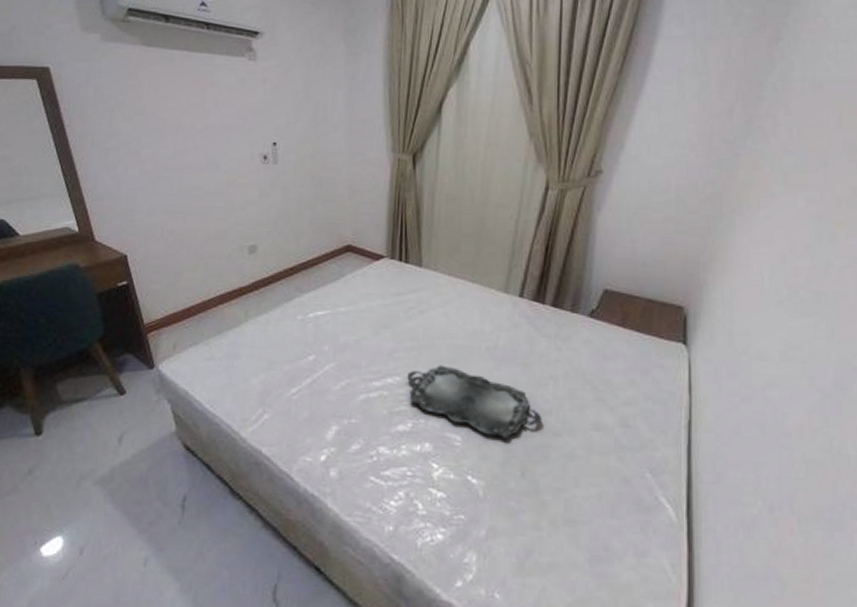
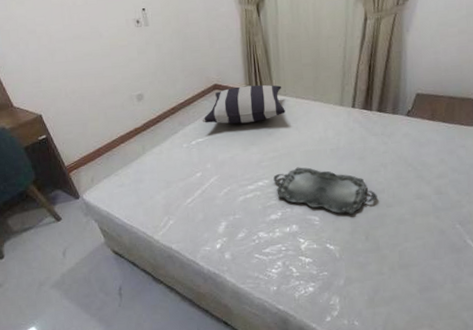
pillow: none [325,251,433,300] -> present [202,84,285,125]

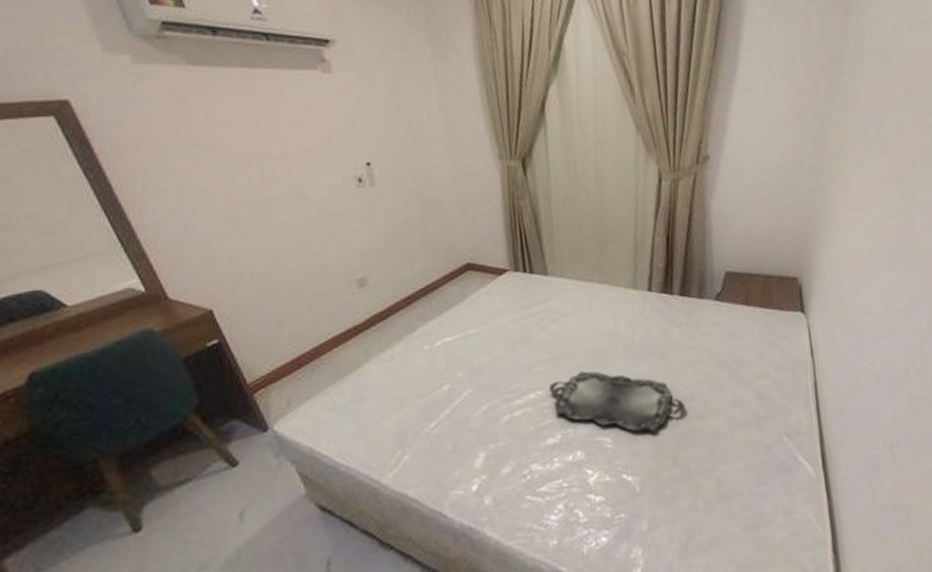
pillow: present [202,84,285,125] -> none [450,263,563,317]

